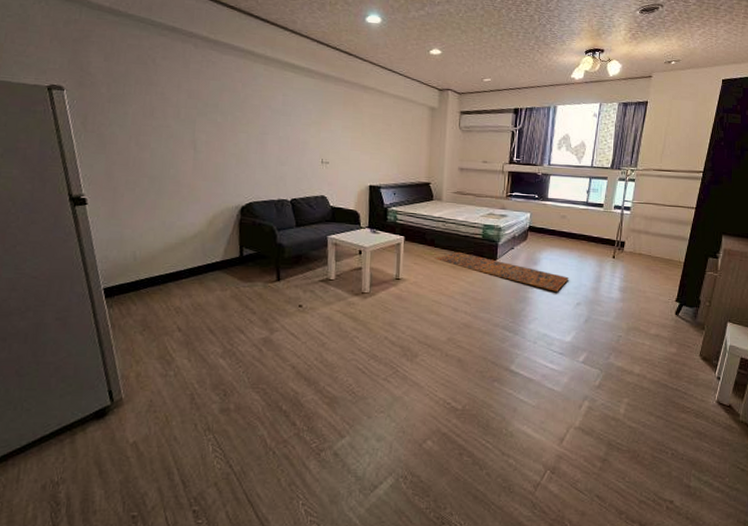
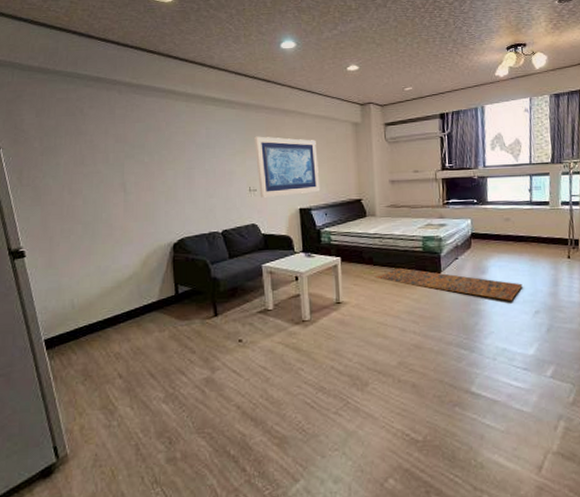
wall art: none [330,109,392,172] -> present [254,136,321,198]

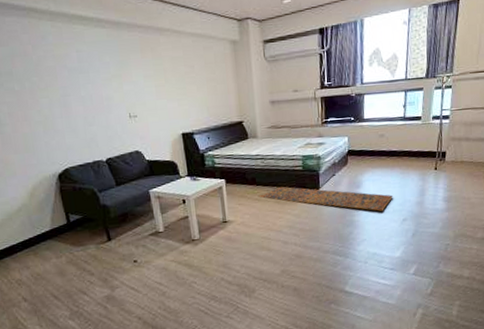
wall art: present [254,136,321,198] -> none [129,58,202,124]

